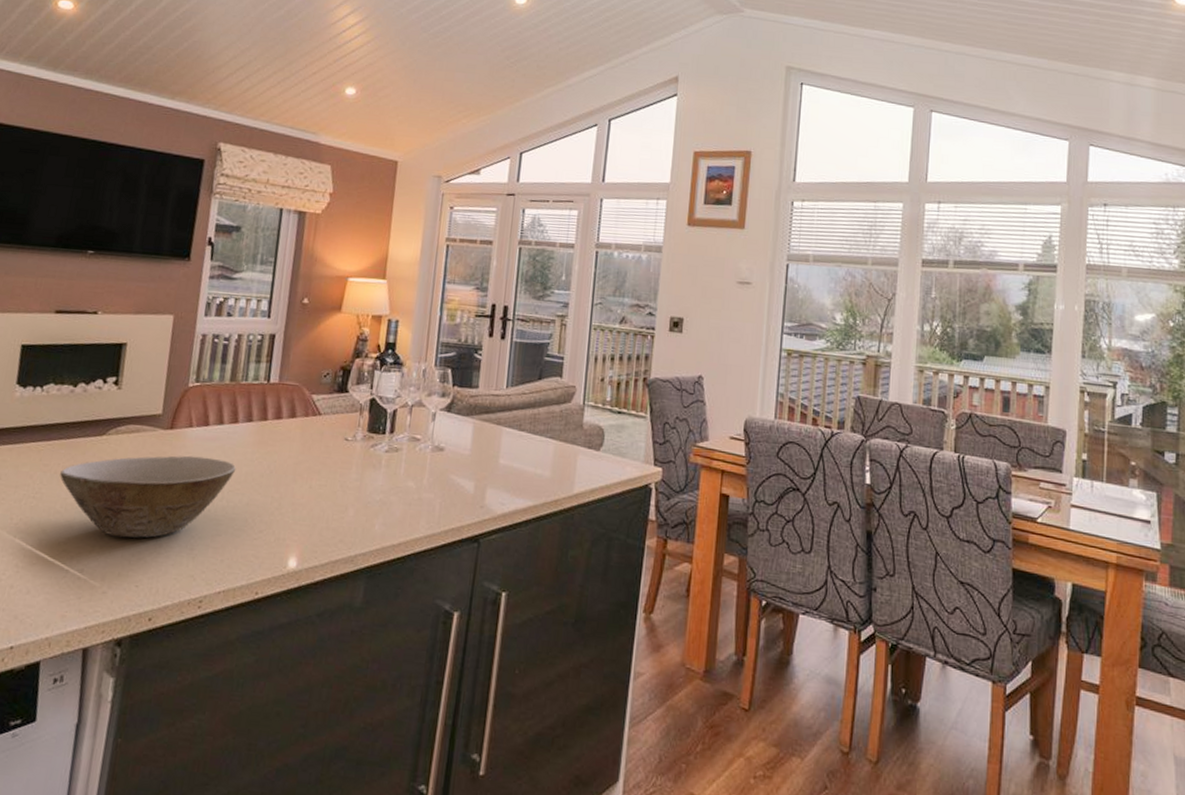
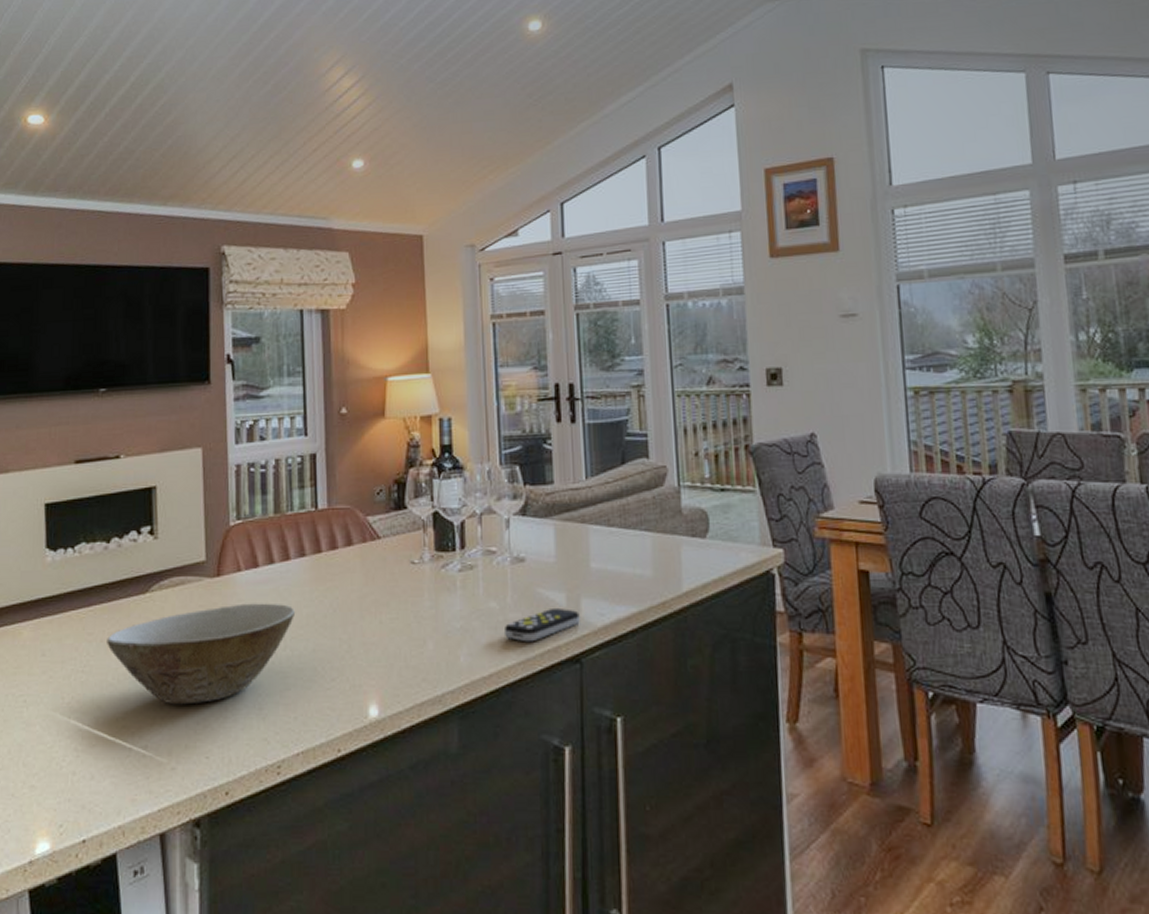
remote control: none [417,493,484,520] -> present [505,607,580,642]

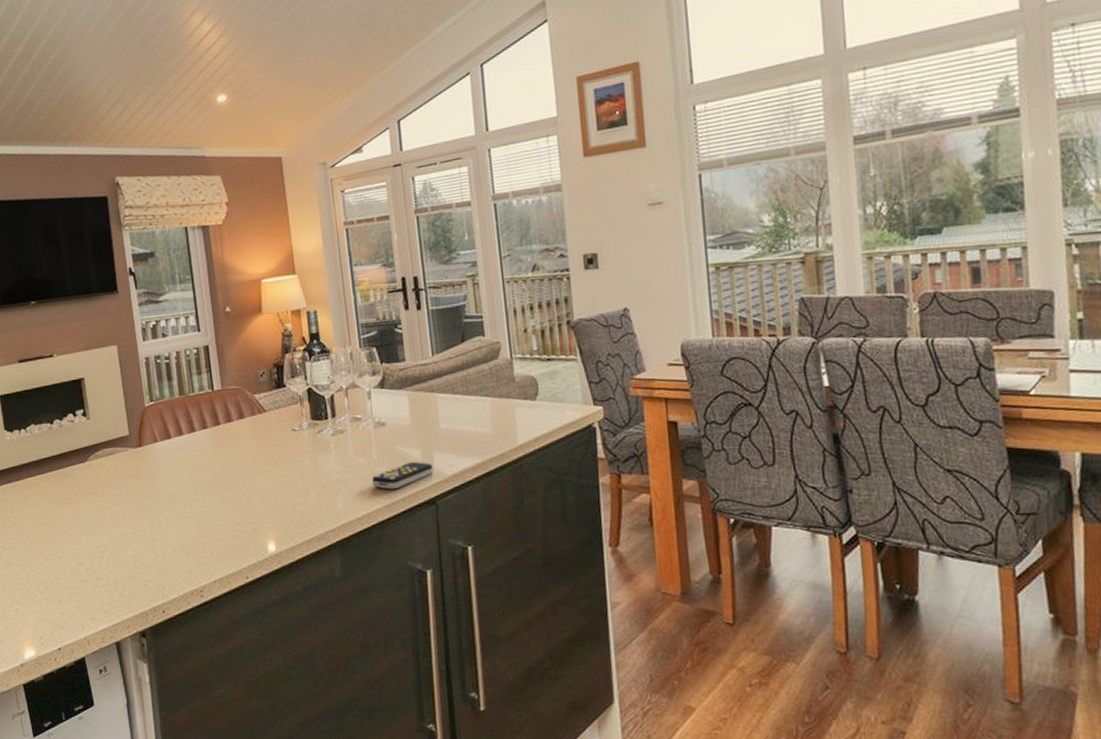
bowl: present [107,603,296,705] -> none [59,466,204,547]

